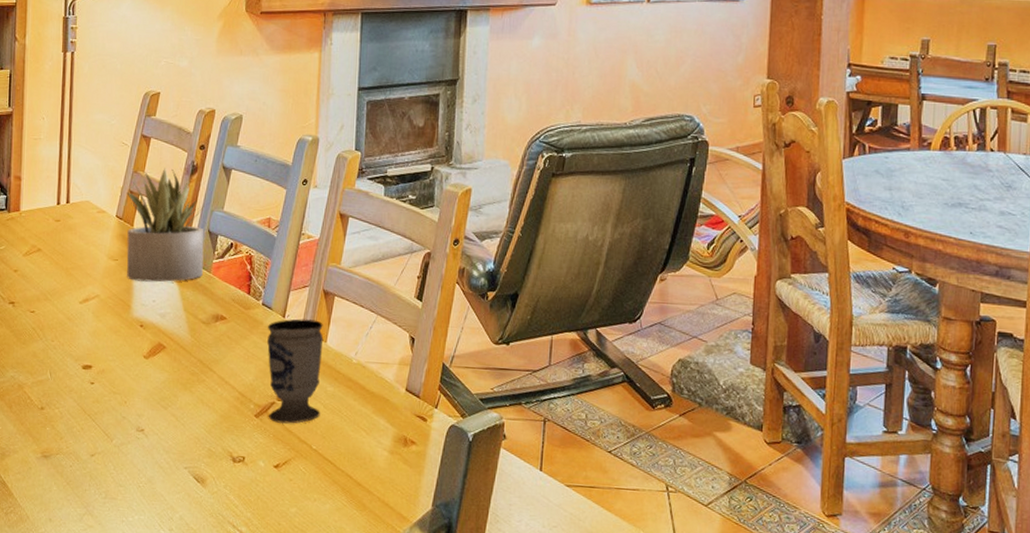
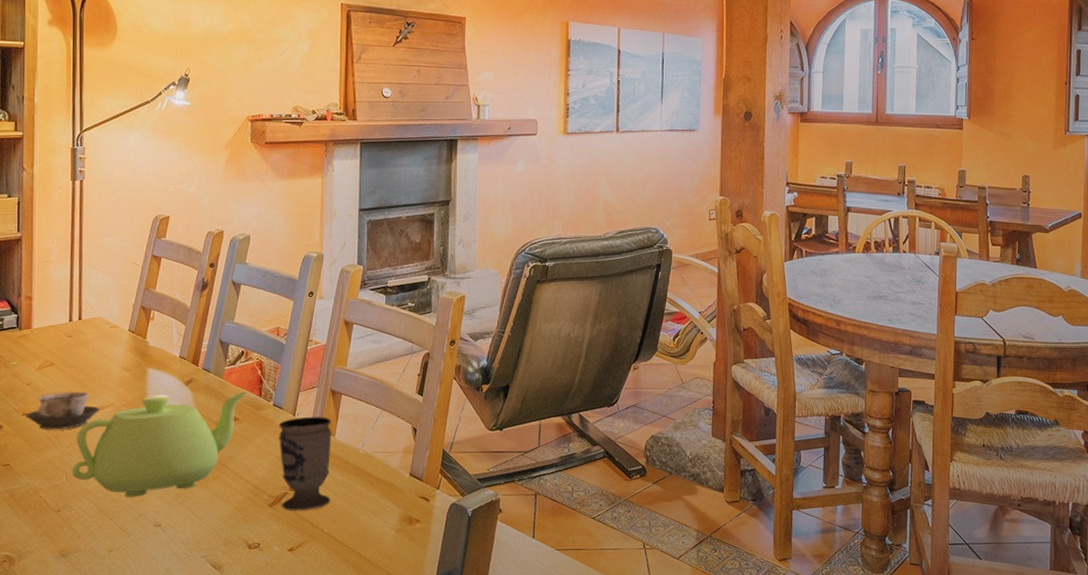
cup: none [11,280,85,321] -> present [25,391,100,430]
teapot: none [56,287,237,399] -> present [72,390,249,497]
succulent plant: present [126,168,204,282] -> none [139,285,216,389]

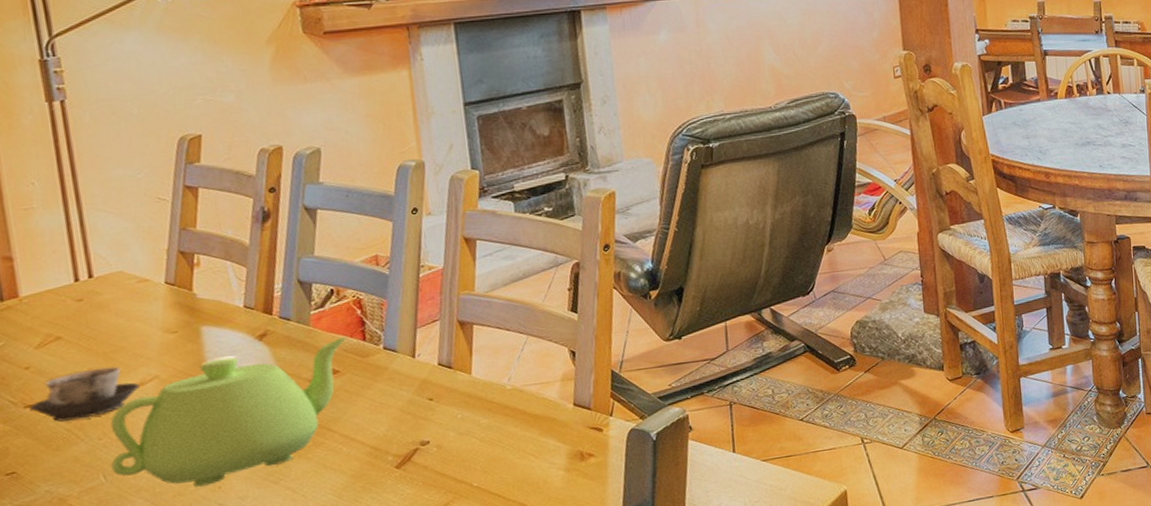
cup: present [279,416,332,511] -> none [395,353,477,469]

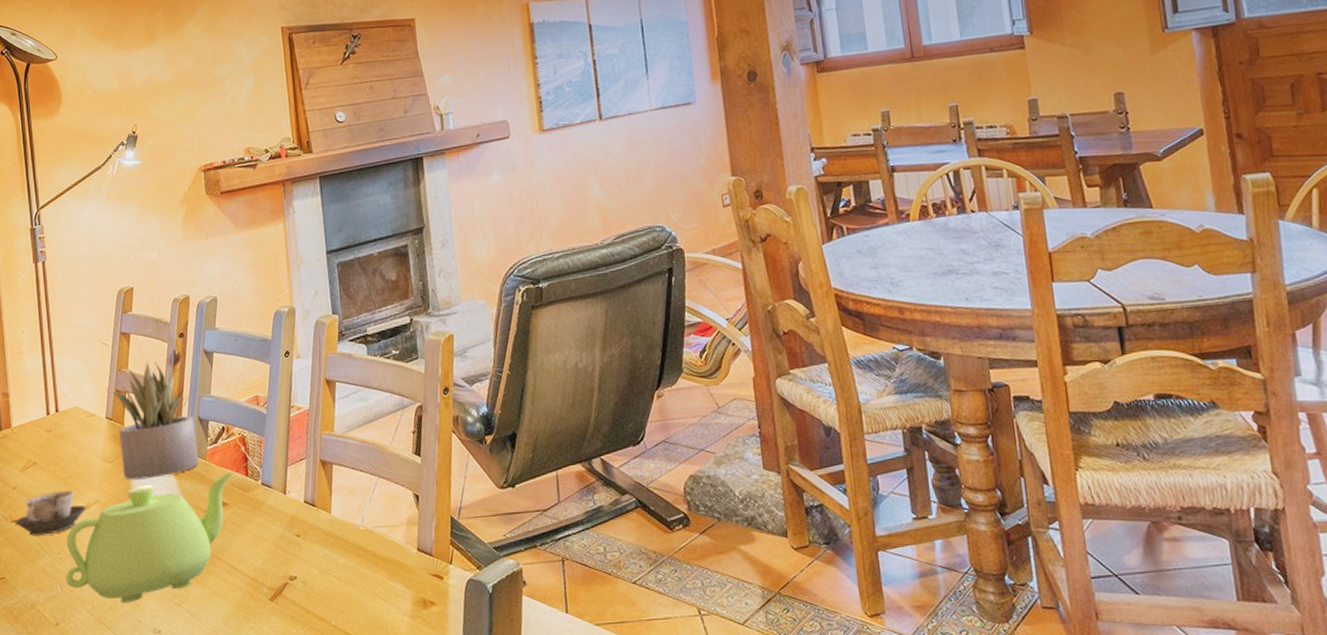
succulent plant: none [175,218,299,352] -> present [113,361,199,480]

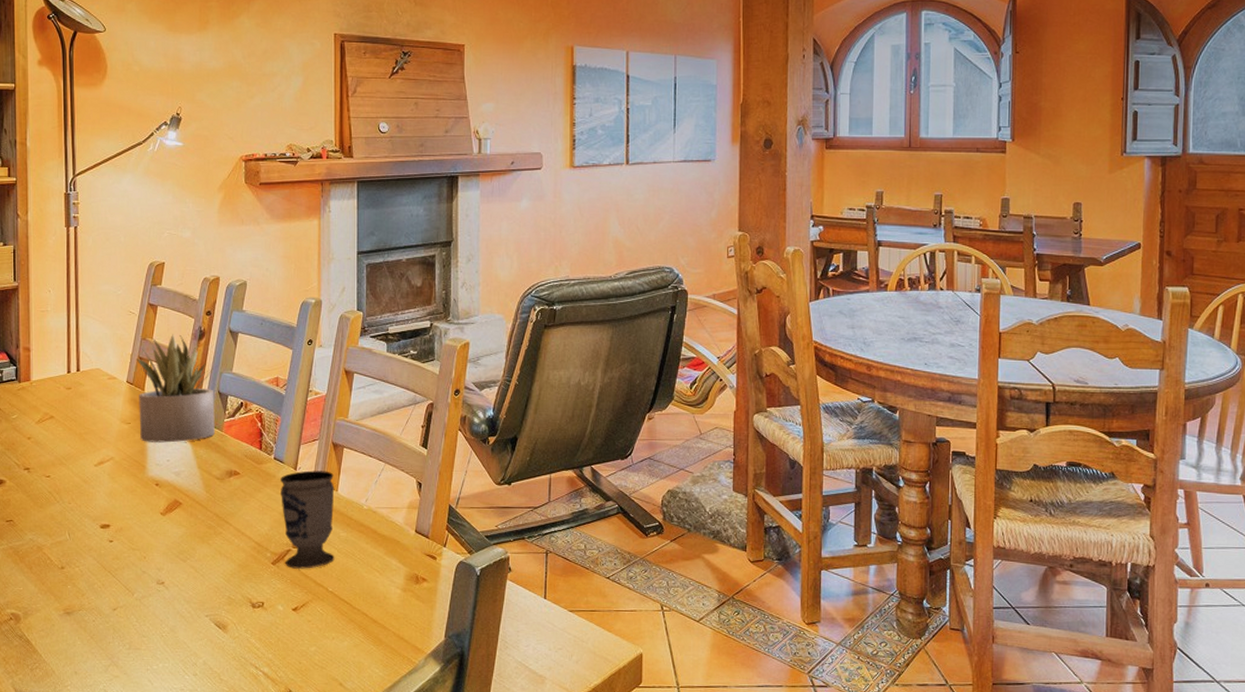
cup: present [14,490,86,536] -> none [26,445,100,485]
teapot: present [65,471,234,603] -> none [74,444,249,554]
cup: none [270,492,335,604] -> present [281,470,335,569]

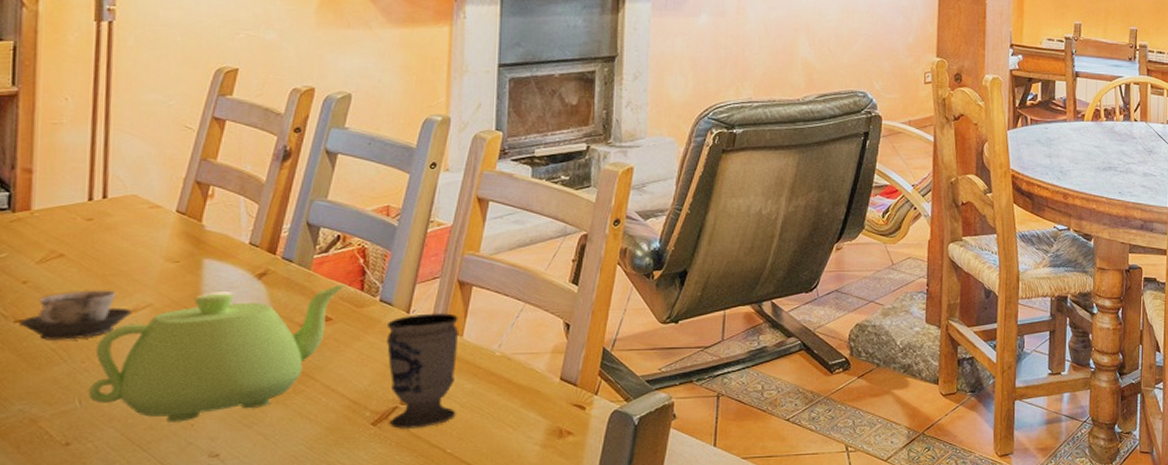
cup: none [26,445,100,485] -> present [18,290,132,340]
teapot: none [74,444,249,554] -> present [88,284,346,422]
succulent plant: present [136,334,215,443] -> none [191,154,301,285]

